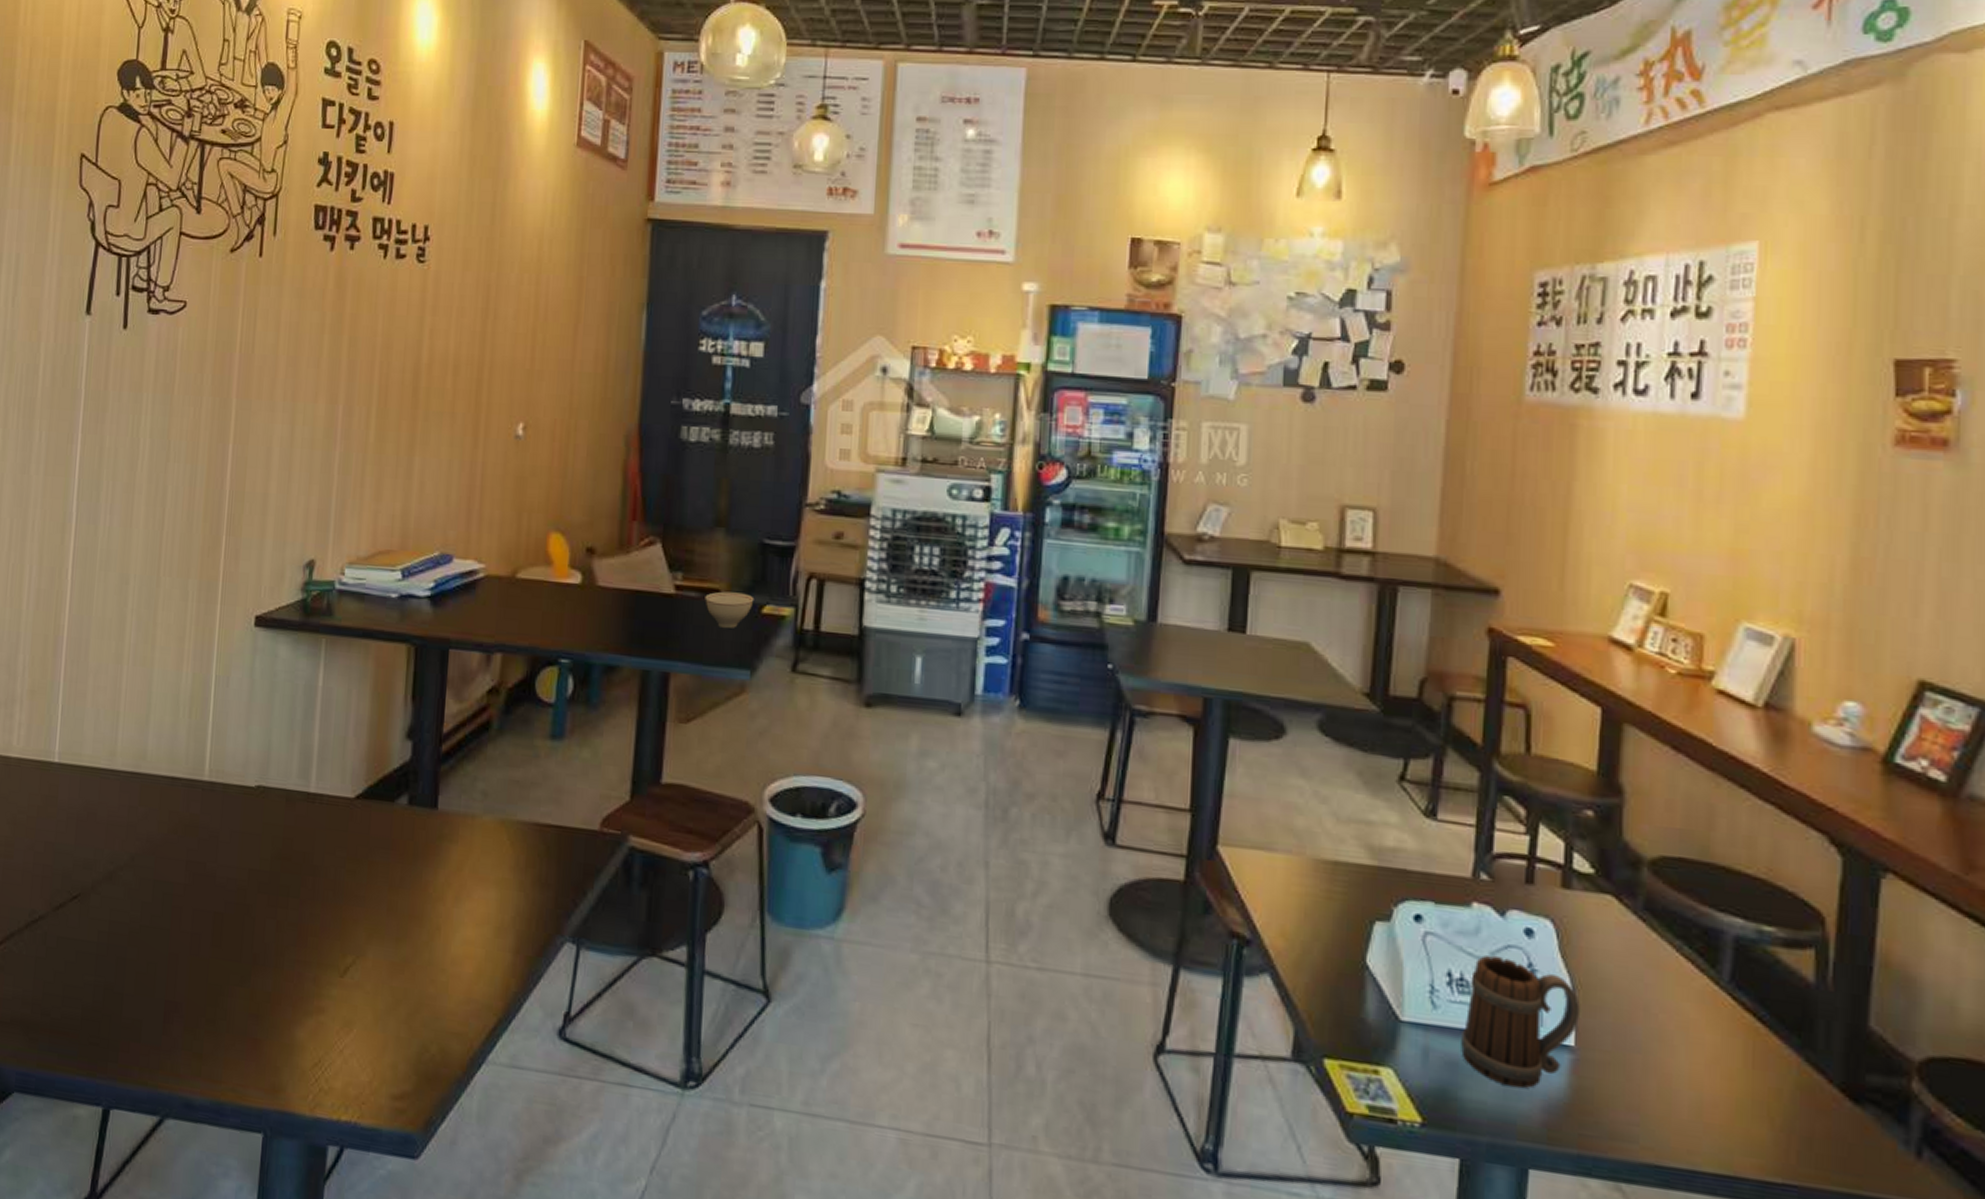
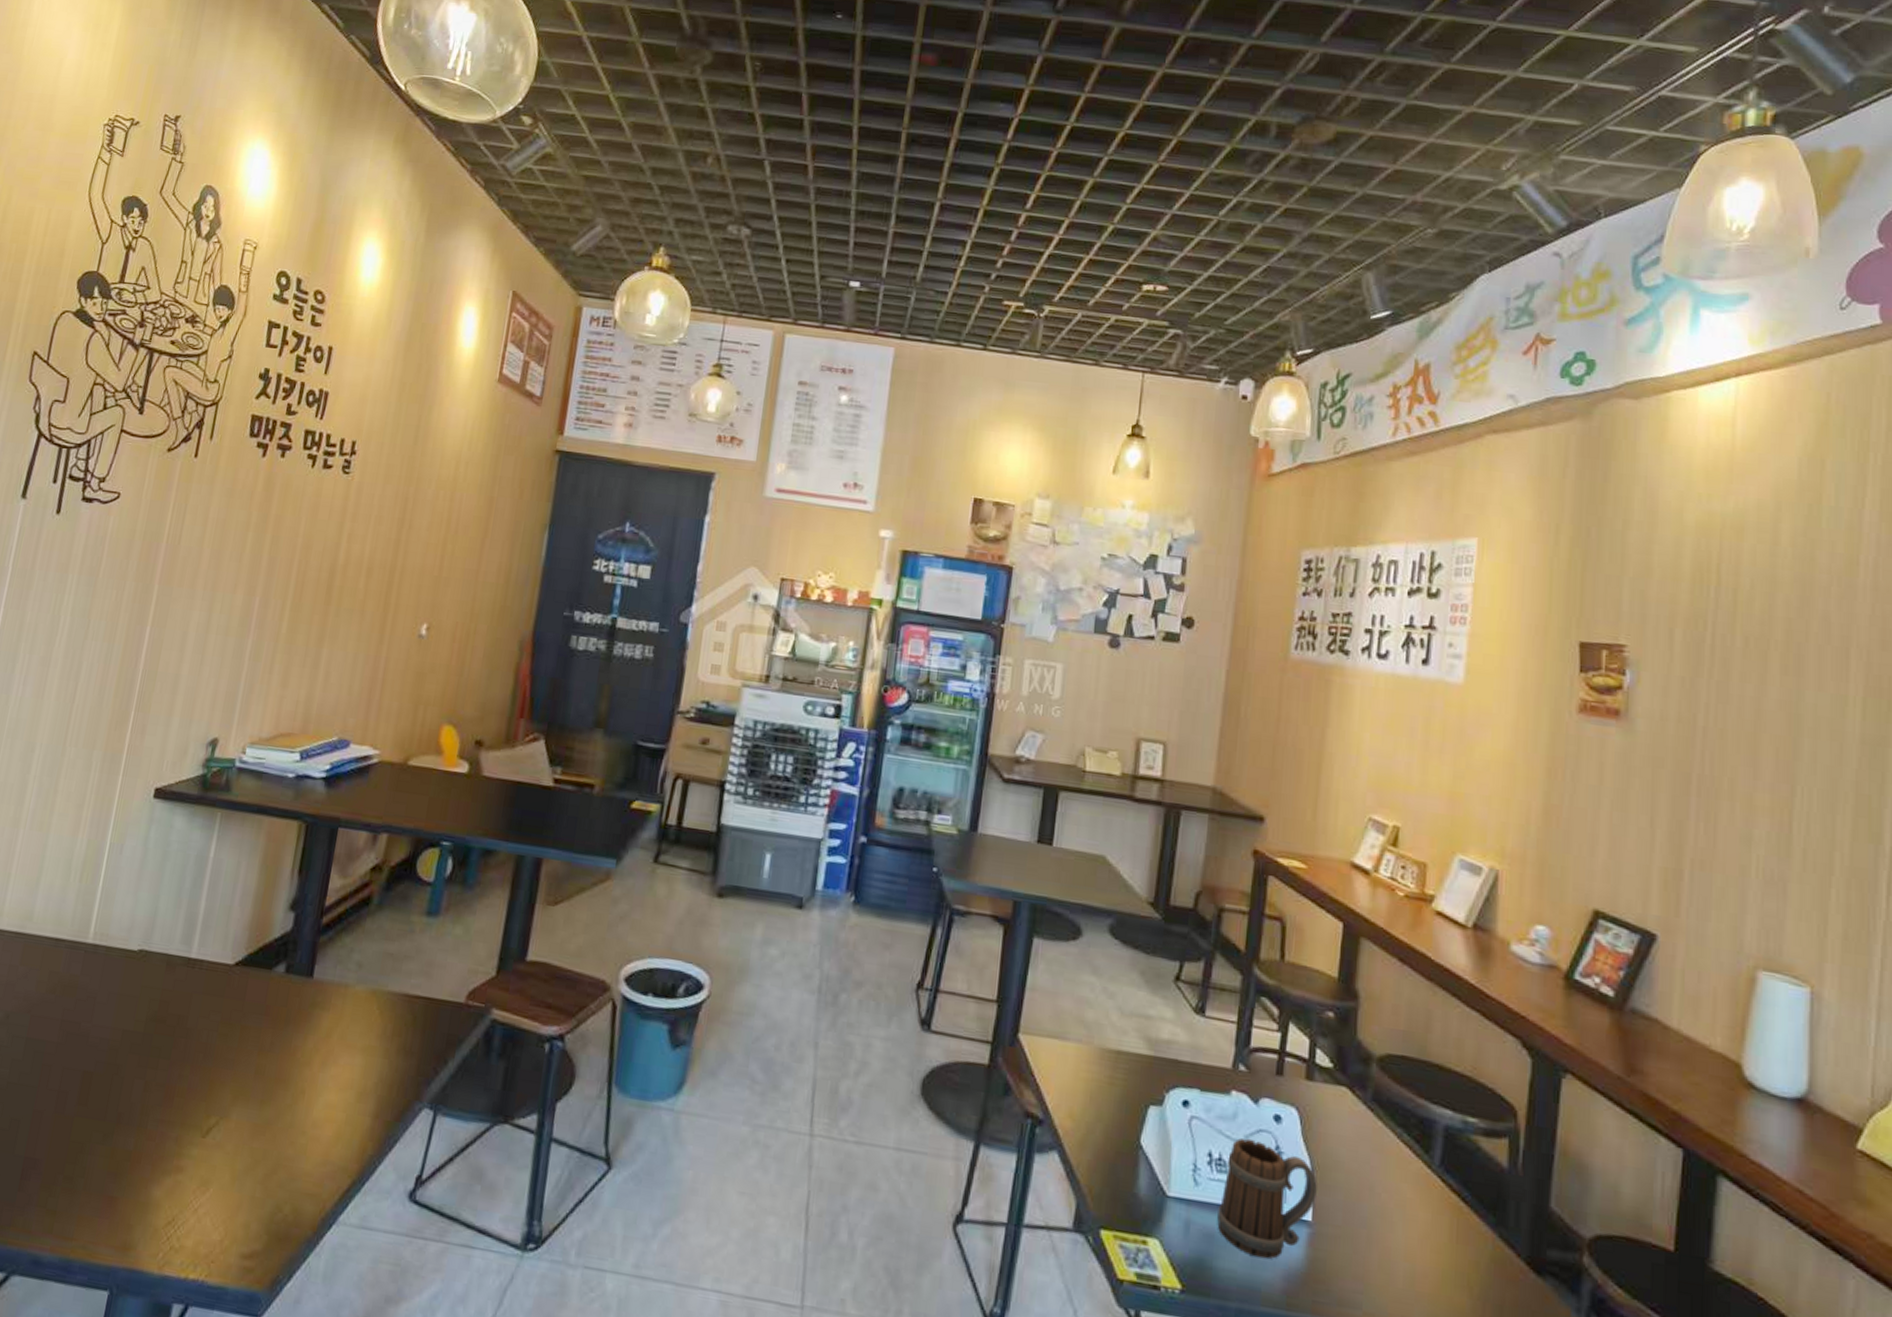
bowl: present [705,591,755,629] -> none [580,786,625,821]

